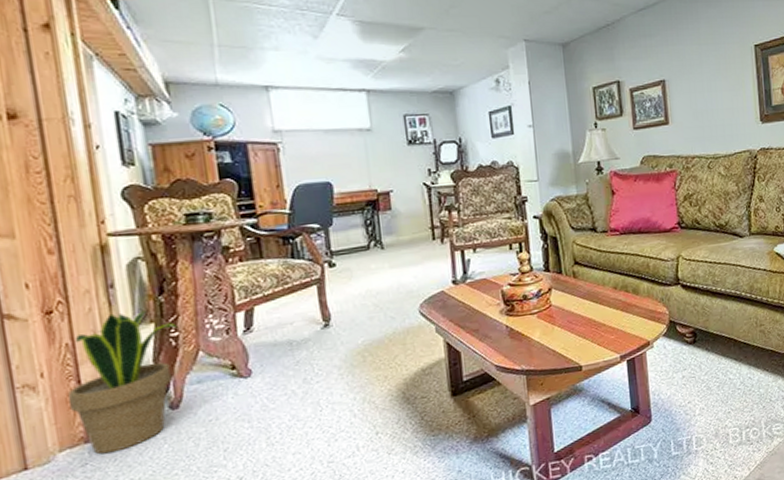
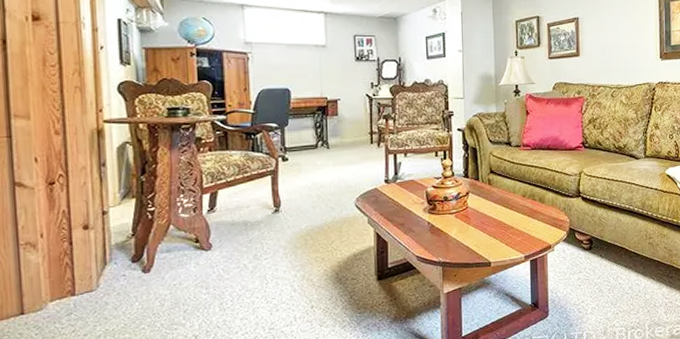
potted plant: present [67,311,178,455] -> none [60,188,154,307]

